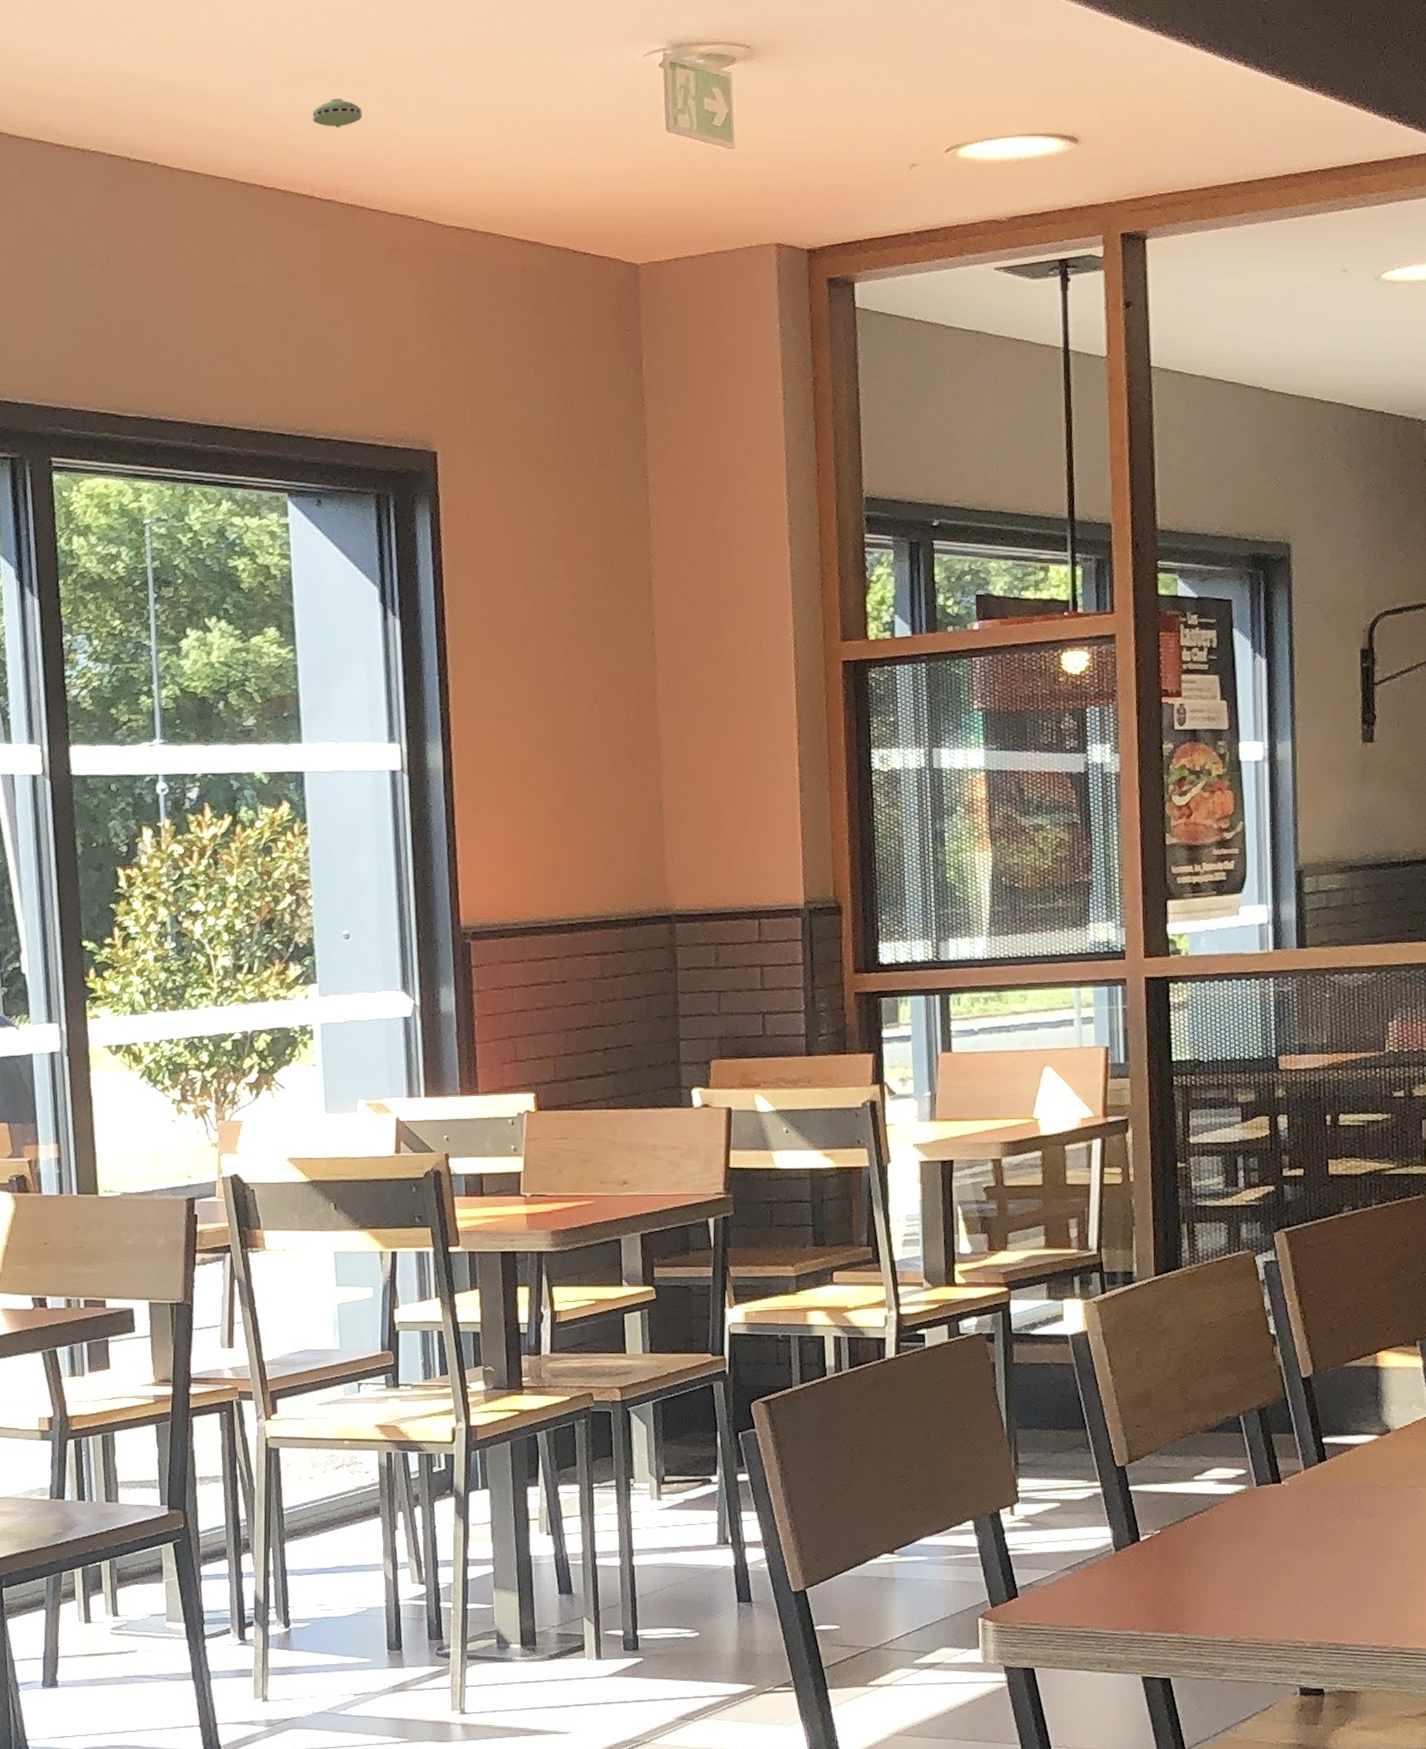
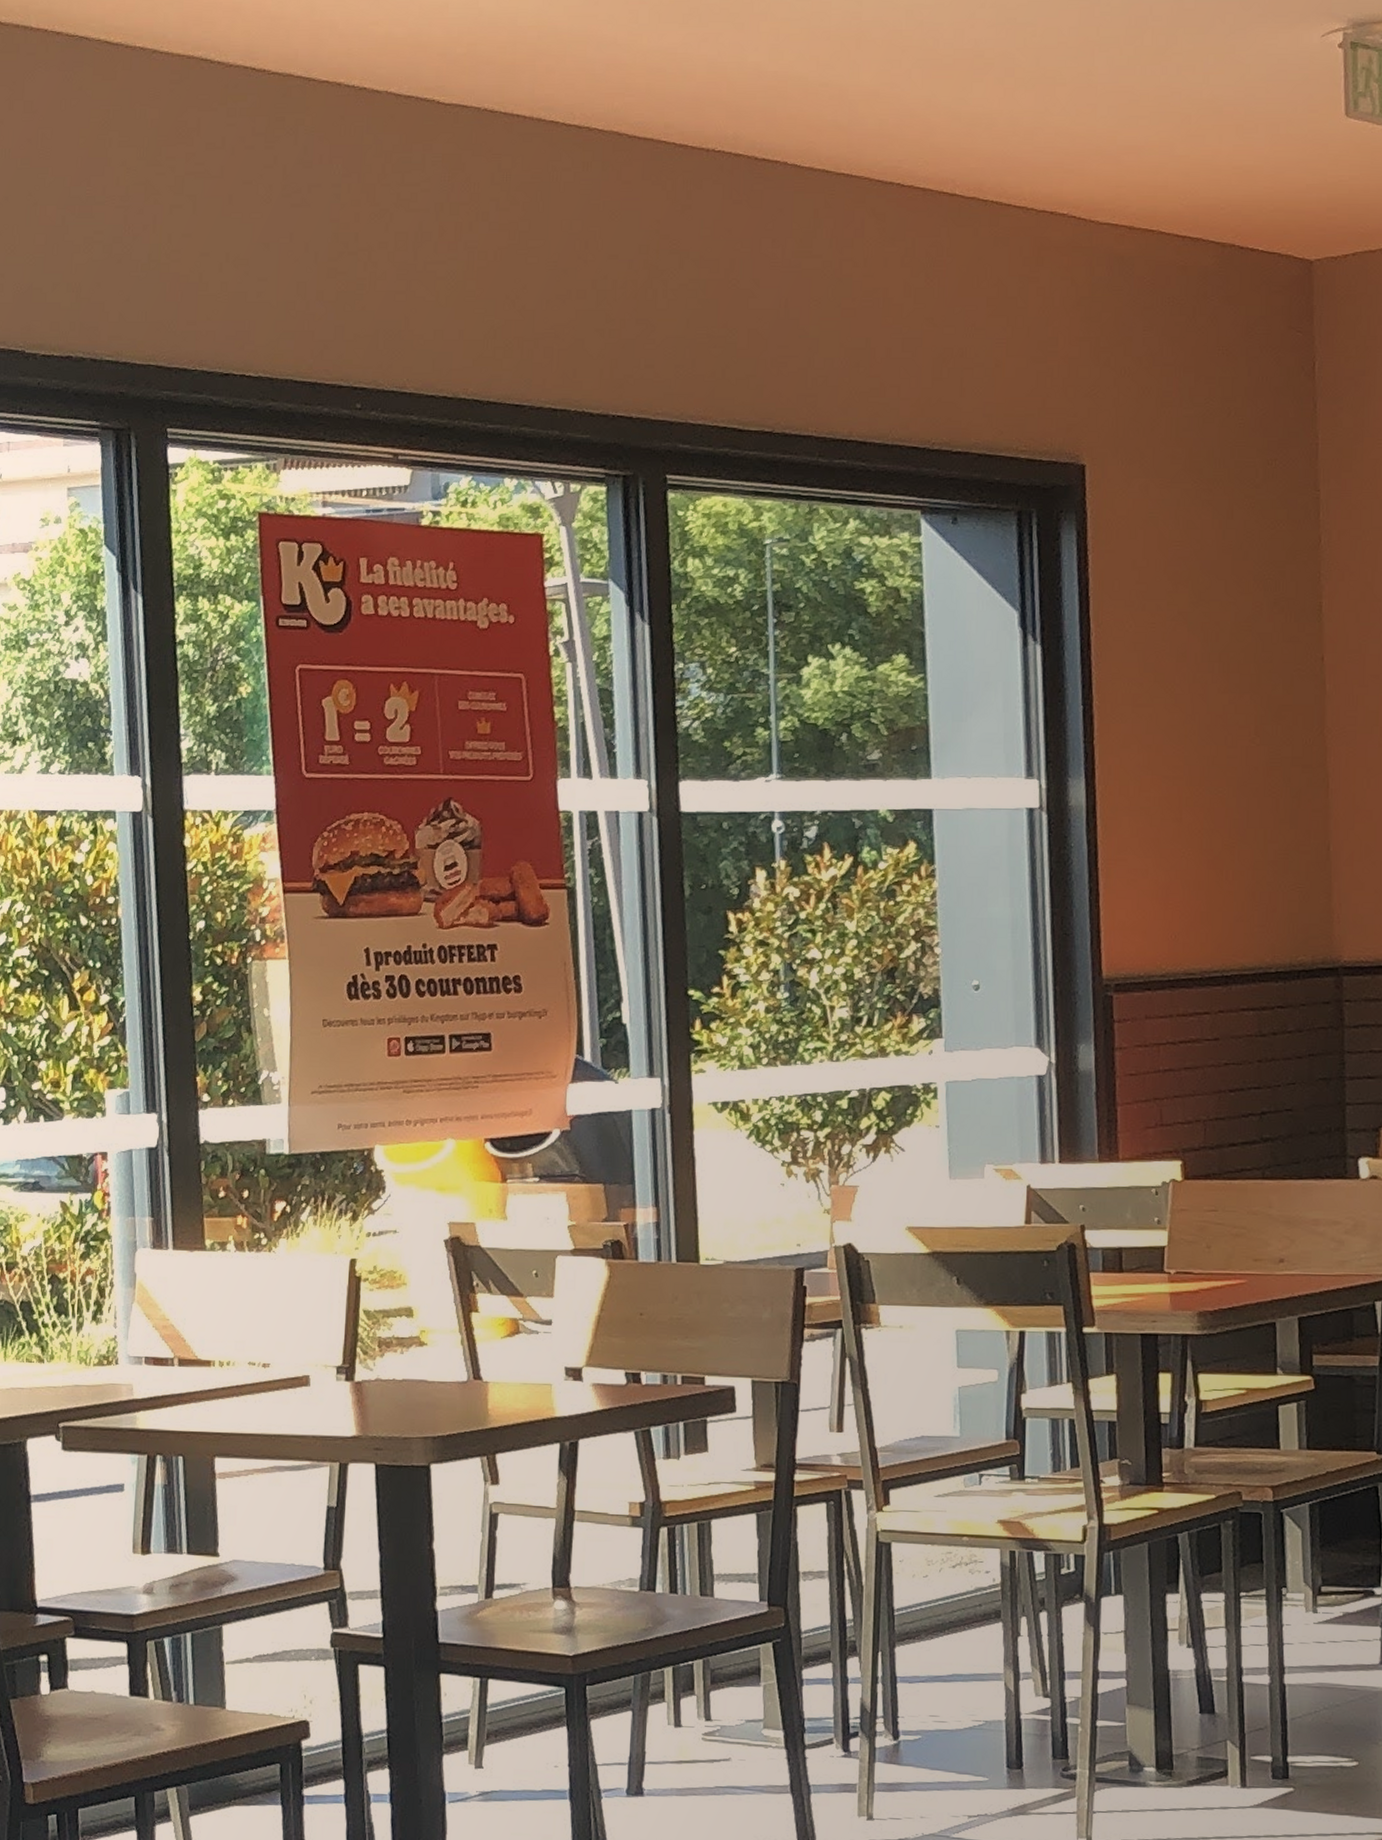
smoke detector: present [312,98,362,128] -> none [955,89,1010,121]

